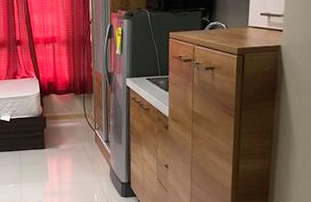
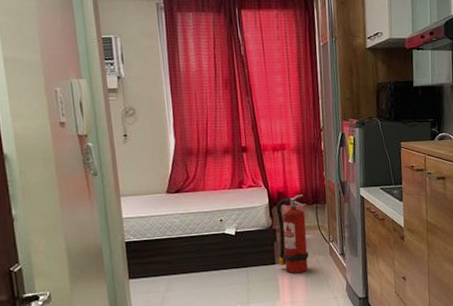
fire extinguisher: none [46,85,75,158] -> present [276,194,309,273]

